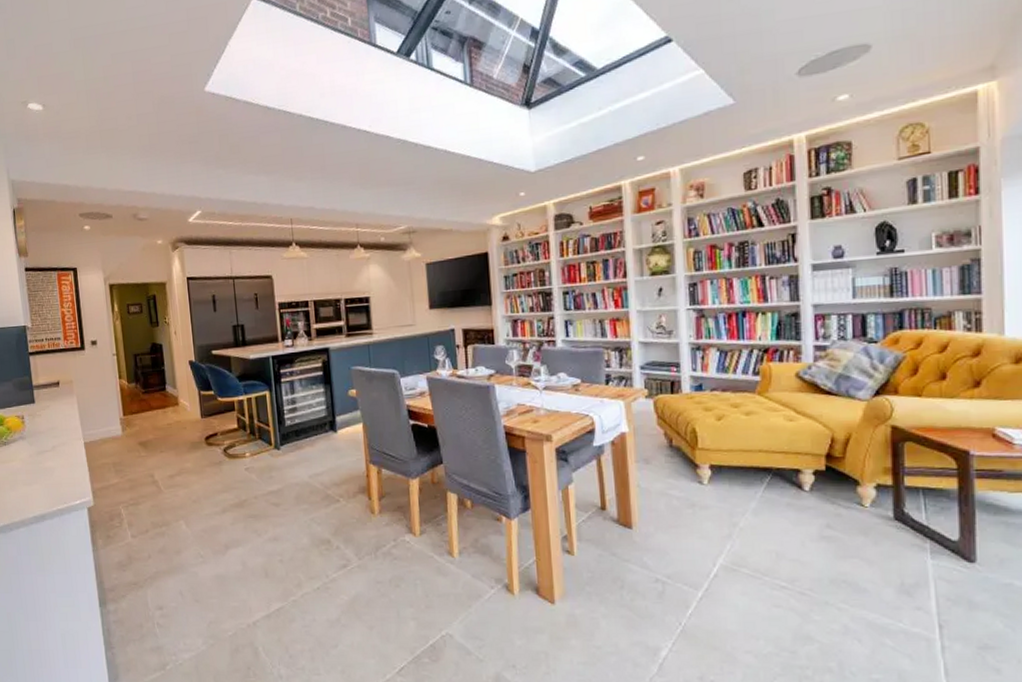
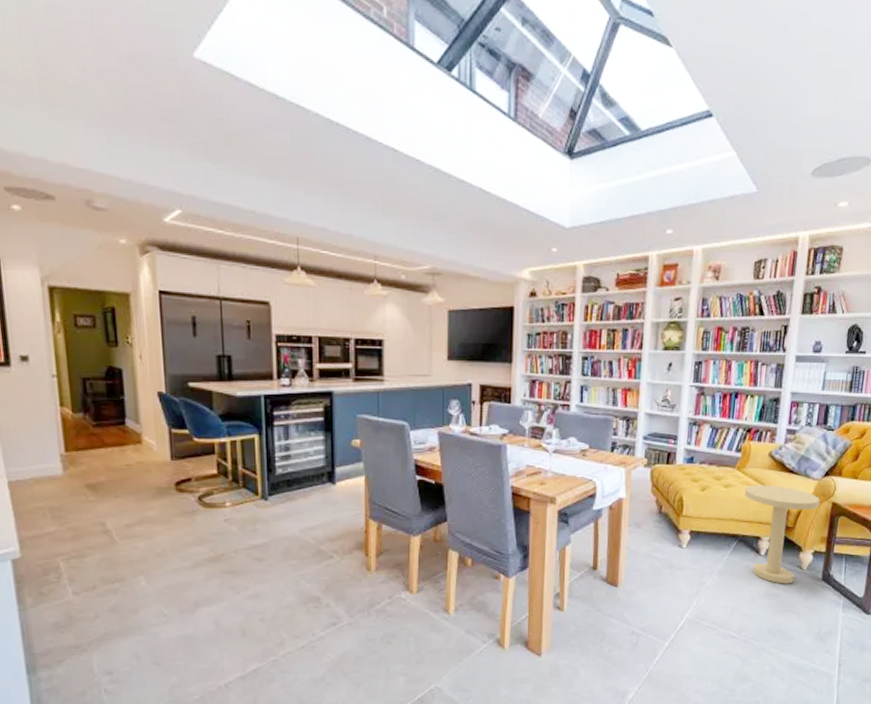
side table: none [771,409,874,525] -> present [744,485,820,584]

